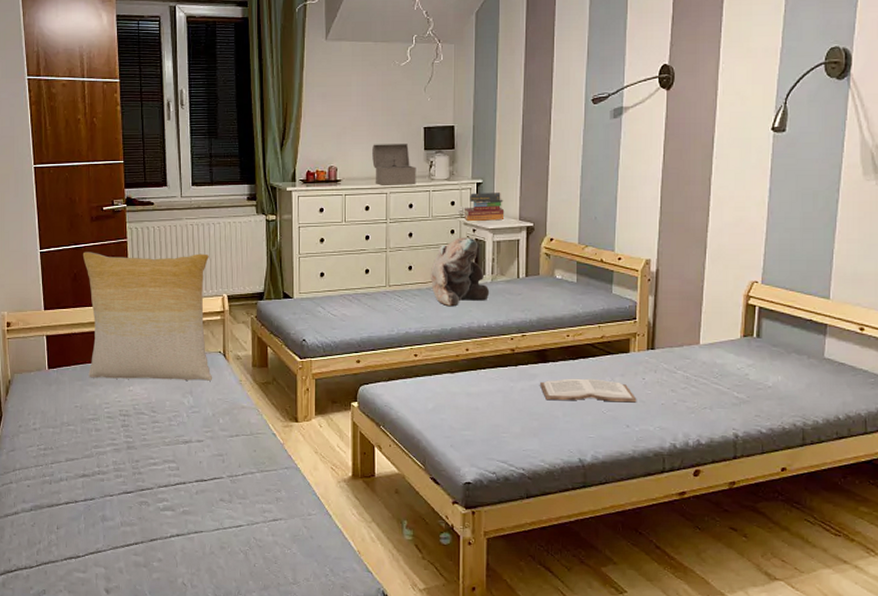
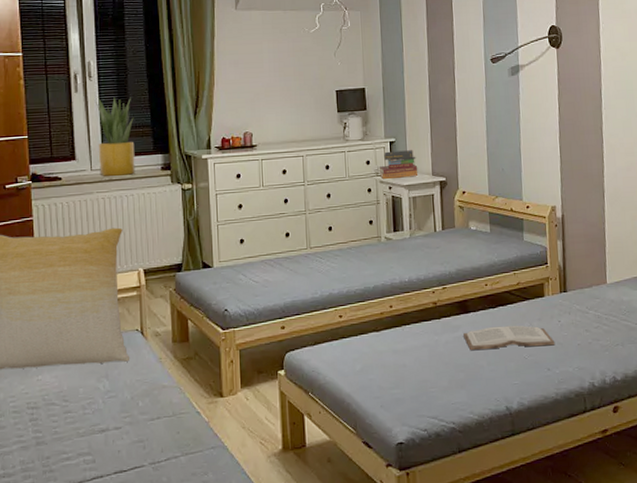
planter: none [186,126,223,203] -> present [94,97,135,176]
jewelry box: present [372,144,416,187] -> none [286,107,332,150]
stuffed animal: present [430,237,490,307] -> none [350,195,409,265]

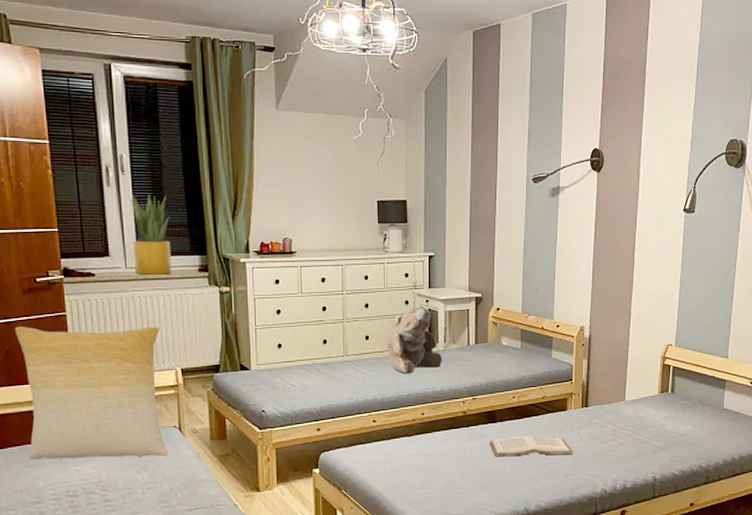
stuffed animal: none [350,195,409,265] -> present [386,308,443,374]
books: present [378,150,418,180] -> none [417,265,455,293]

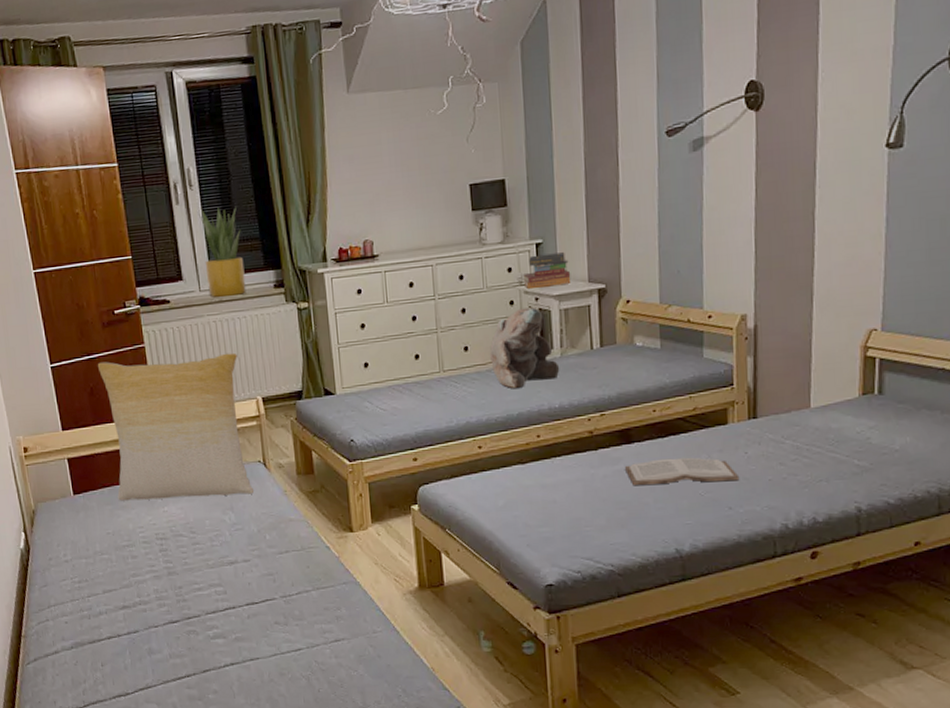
books: none [417,265,455,293] -> present [522,252,571,290]

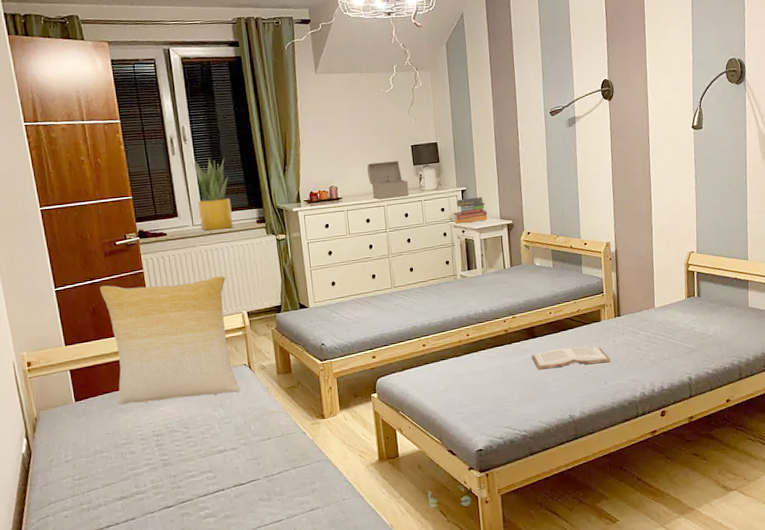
jewelry box: none [411,205,466,258] -> present [367,161,409,200]
stuffed animal: present [489,308,560,389] -> none [429,238,482,300]

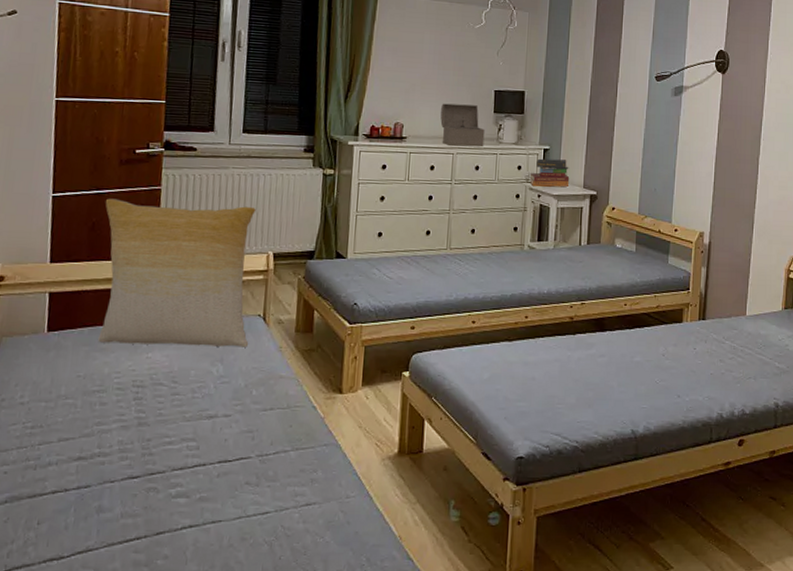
planter: present [191,158,233,231] -> none [238,71,281,153]
book: present [531,346,611,370] -> none [597,347,688,373]

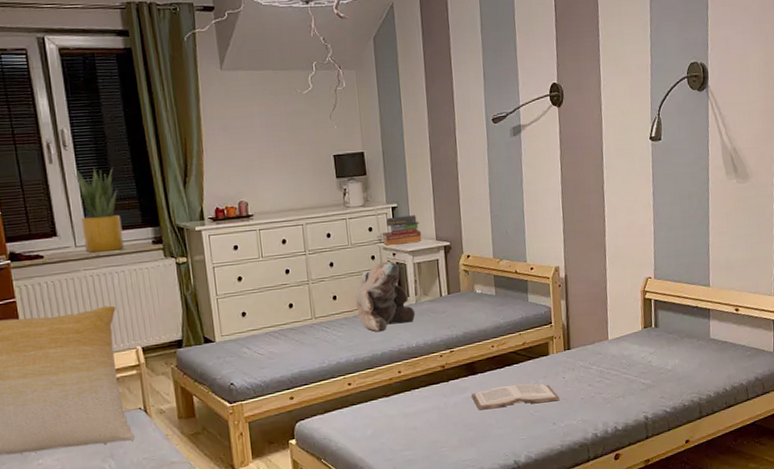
planter: none [238,71,281,153] -> present [72,168,124,253]
jewelry box: present [440,103,485,147] -> none [282,173,332,218]
stuffed animal: none [492,202,552,273] -> present [355,262,416,332]
book: none [597,347,688,373] -> present [472,383,560,411]

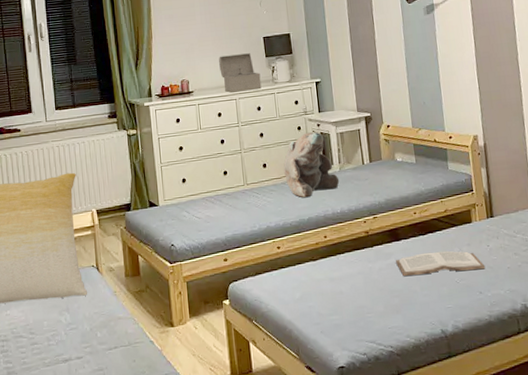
planter: present [72,168,124,253] -> none [46,54,85,126]
jewelry box: none [282,173,332,218] -> present [219,53,262,94]
books: present [381,215,422,247] -> none [306,89,344,118]

